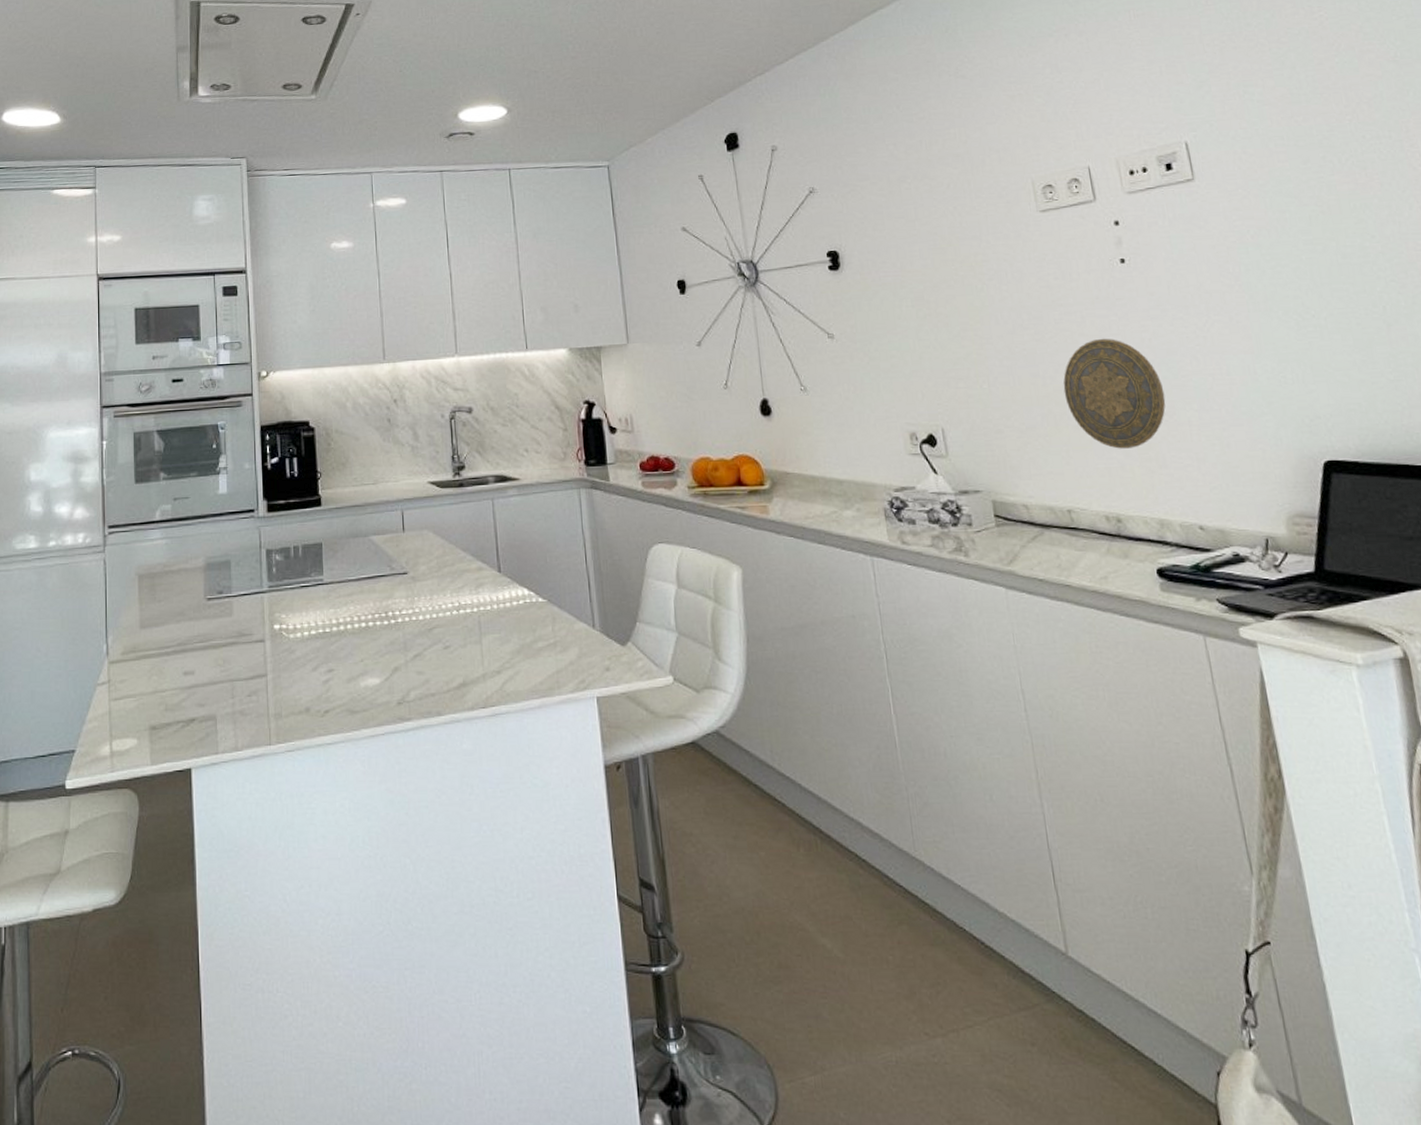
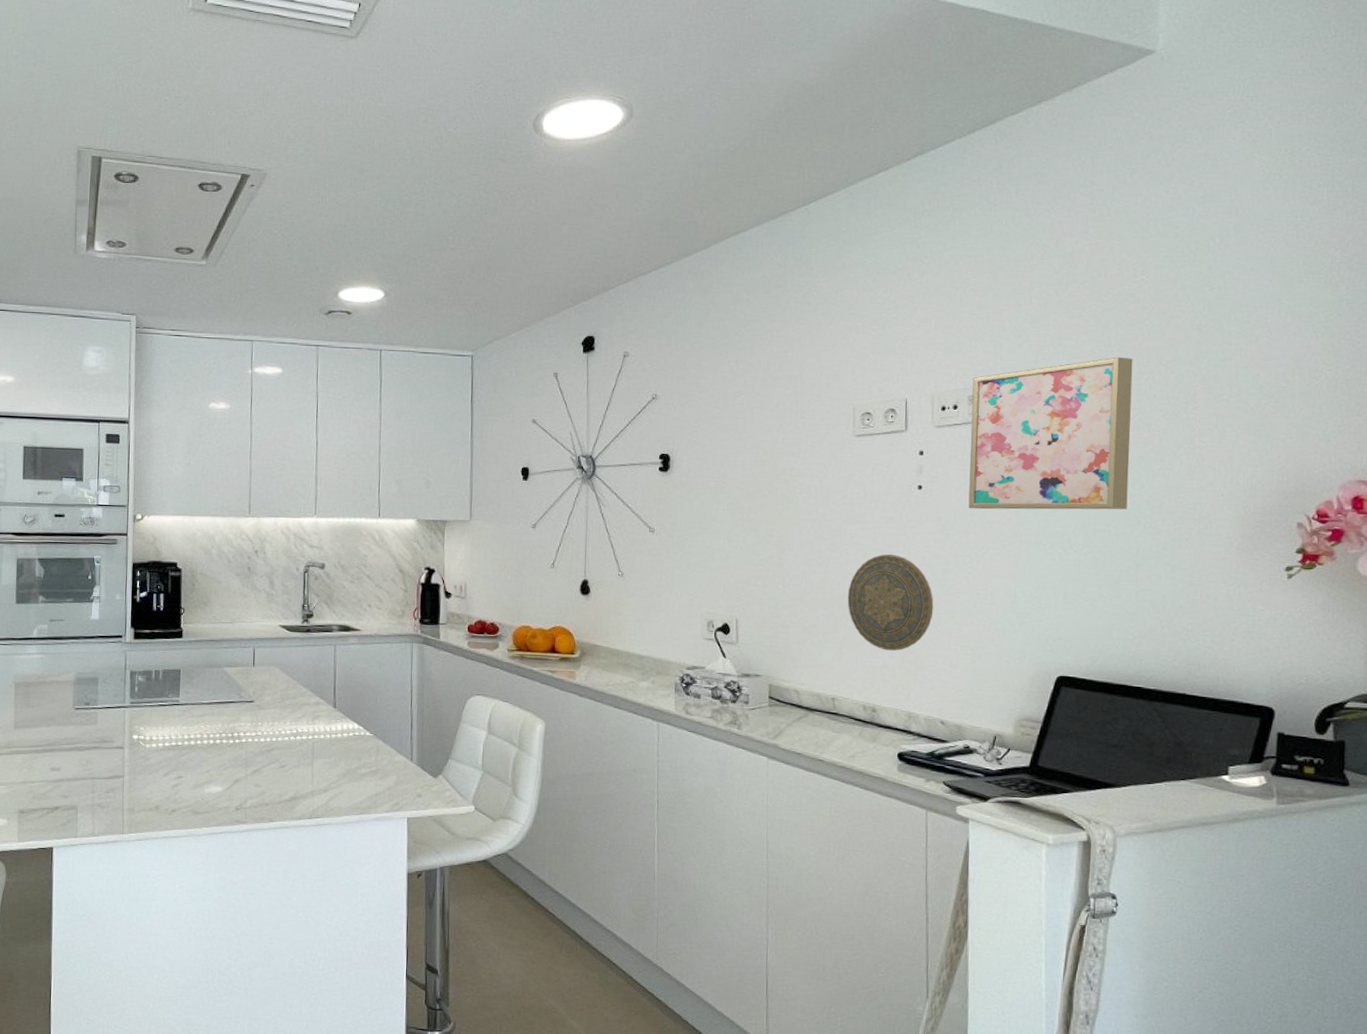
wall art: none [1158,99,1361,280] -> present [968,356,1133,510]

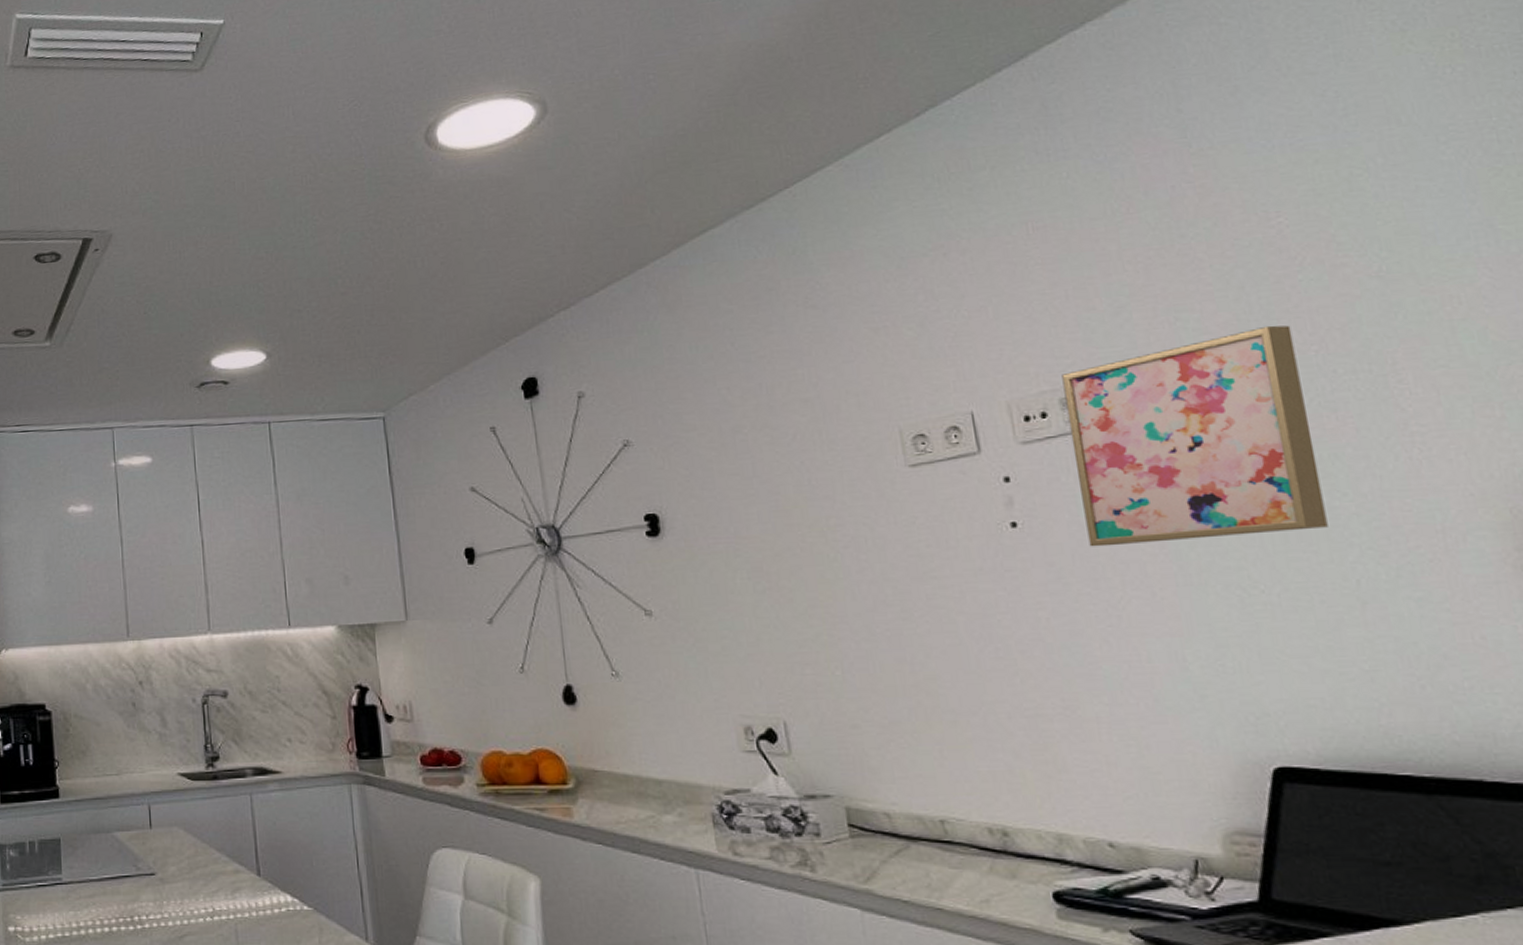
decorative plate: present [847,554,934,651] -> none [936,617,1068,749]

